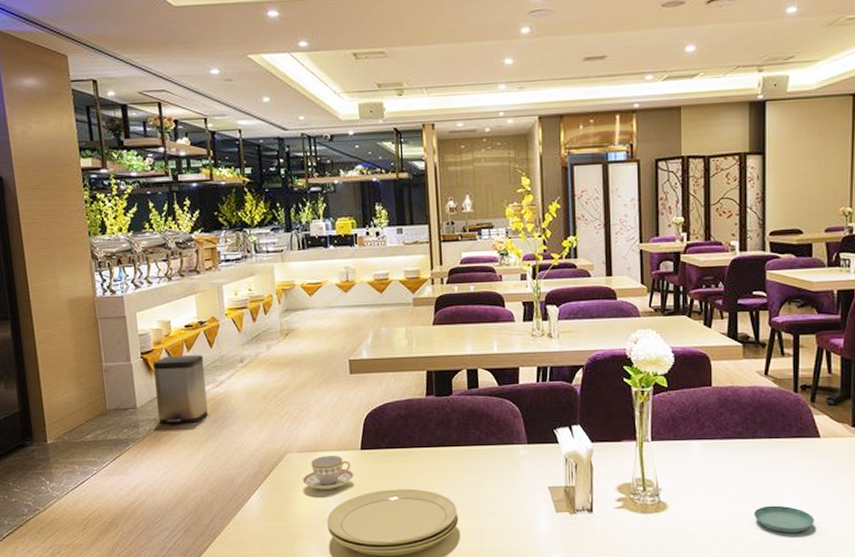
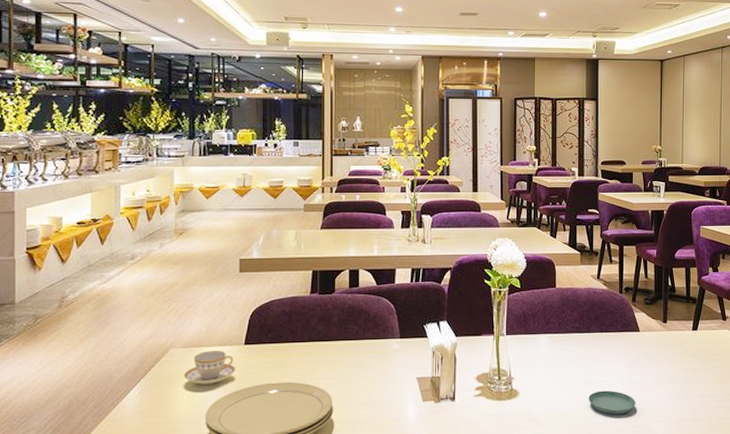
pedal bin: present [152,355,208,424] -> none [37,251,93,320]

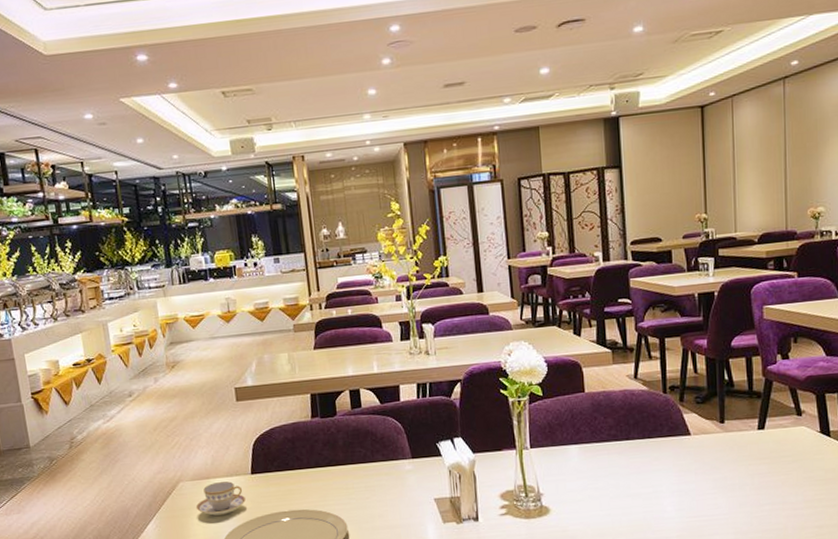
saucer: present [588,390,636,415] -> none [632,502,691,529]

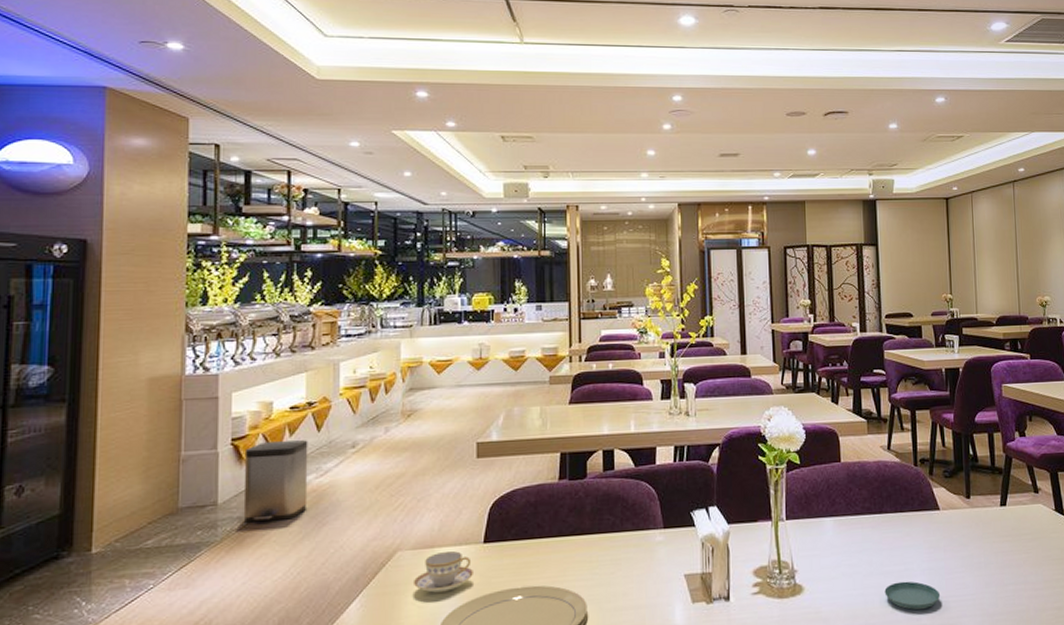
pedal bin: none [43,392,101,461] -> present [243,440,308,523]
saucer: none [632,502,691,529] -> present [884,581,941,610]

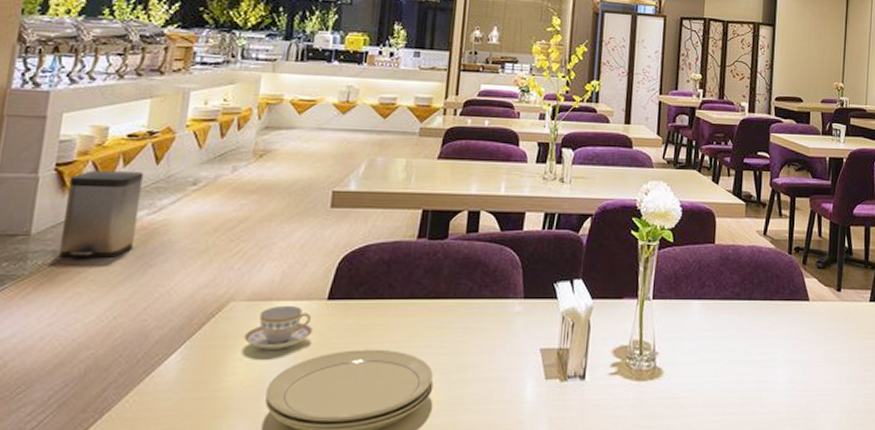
saucer: present [884,581,941,610] -> none [745,371,802,403]

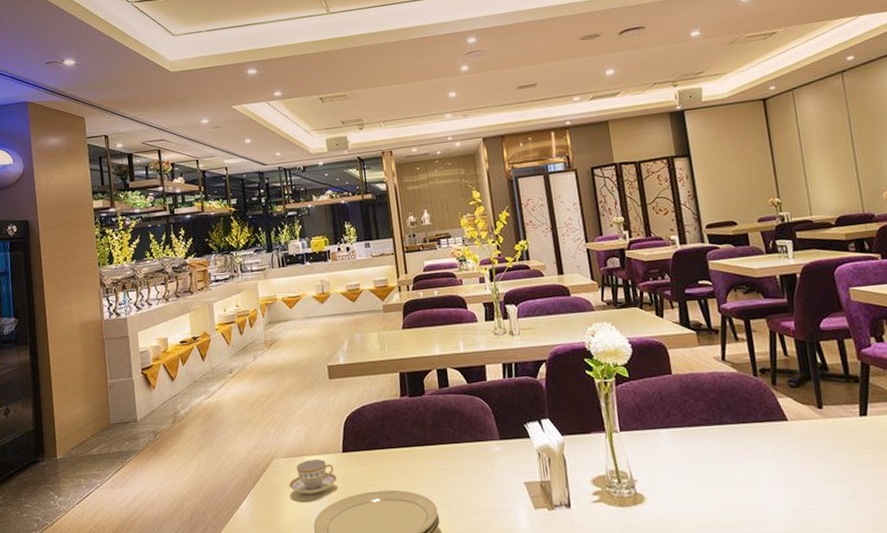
pedal bin: present [58,171,144,258] -> none [151,368,201,435]

